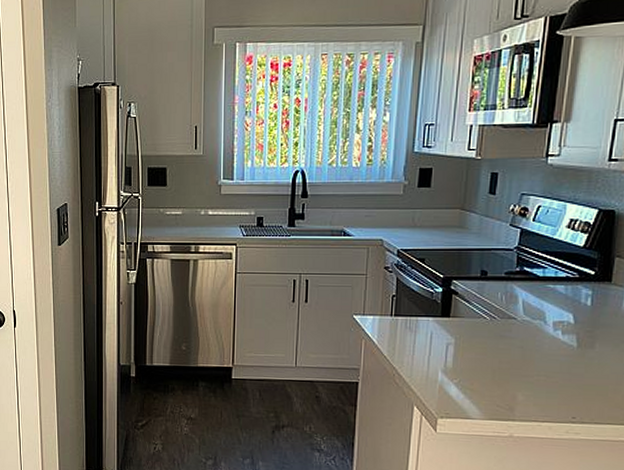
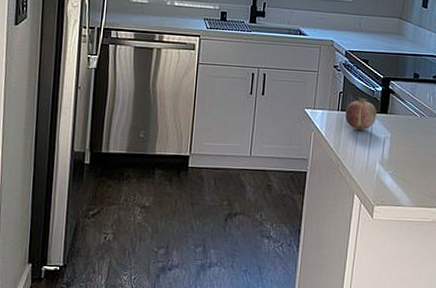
fruit: none [399,299,437,337] -> present [345,96,377,131]

